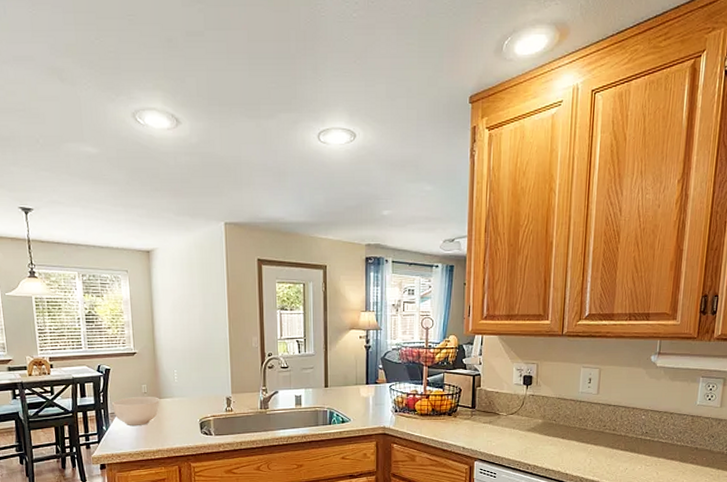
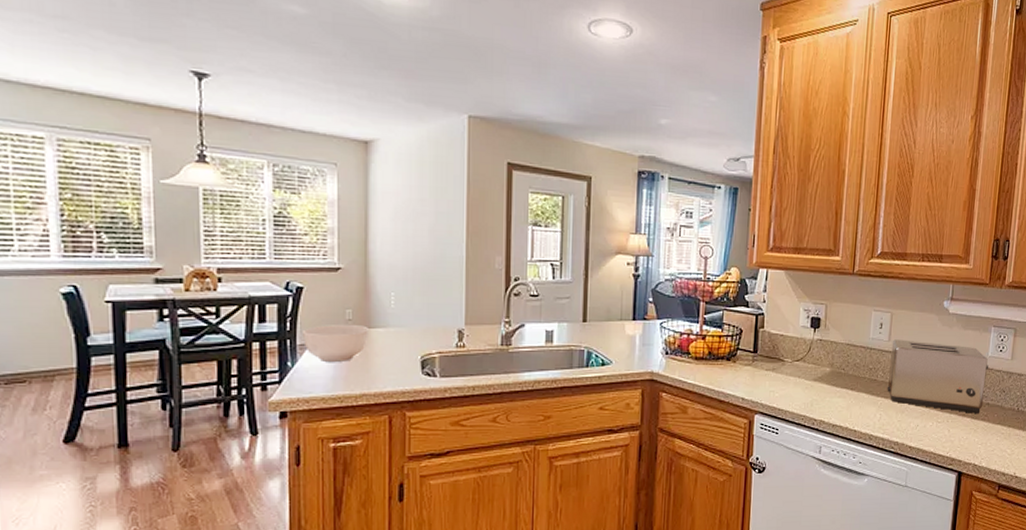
toaster: none [596,392,697,457] -> present [887,339,988,413]

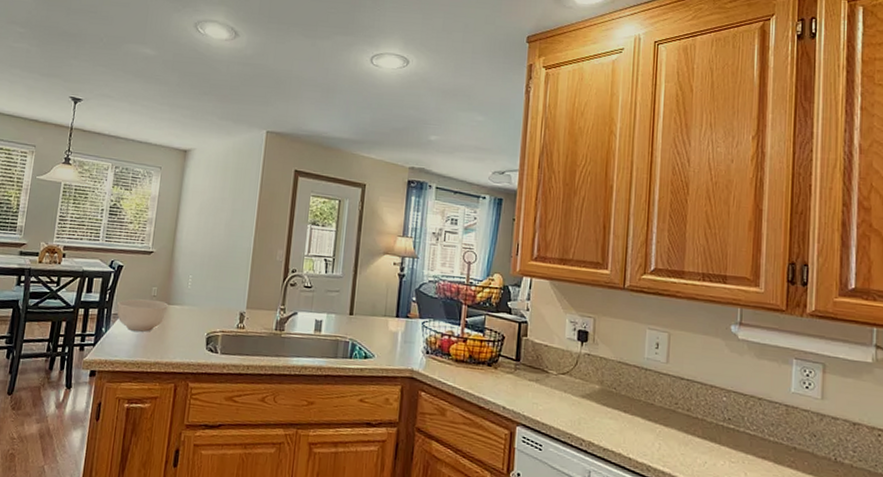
toaster: present [887,339,988,413] -> none [666,362,792,458]

